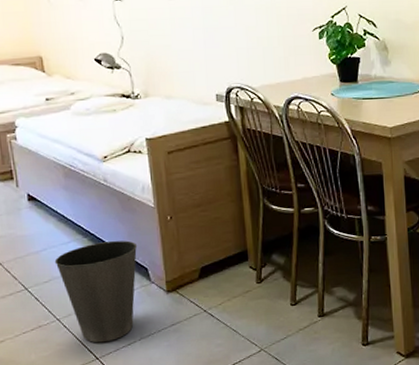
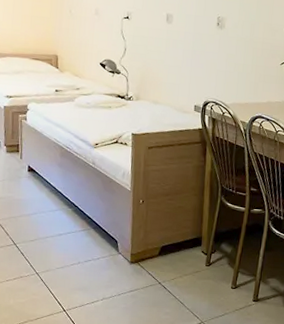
waste basket: present [54,240,138,343] -> none [42,214,112,298]

